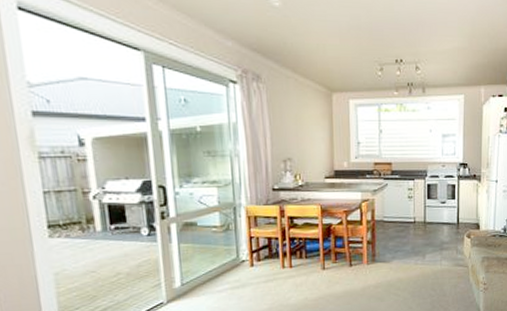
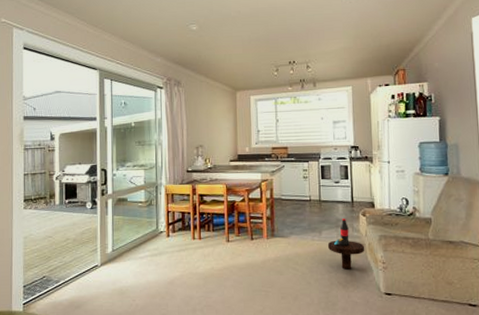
pedestal table: none [432,241,468,293] -> present [328,218,365,270]

